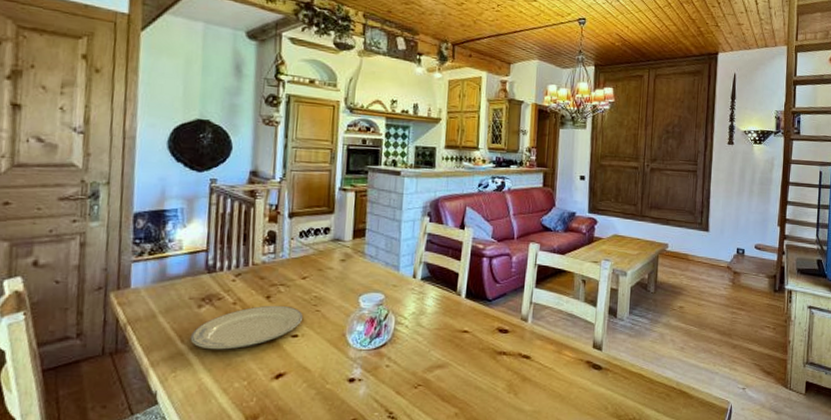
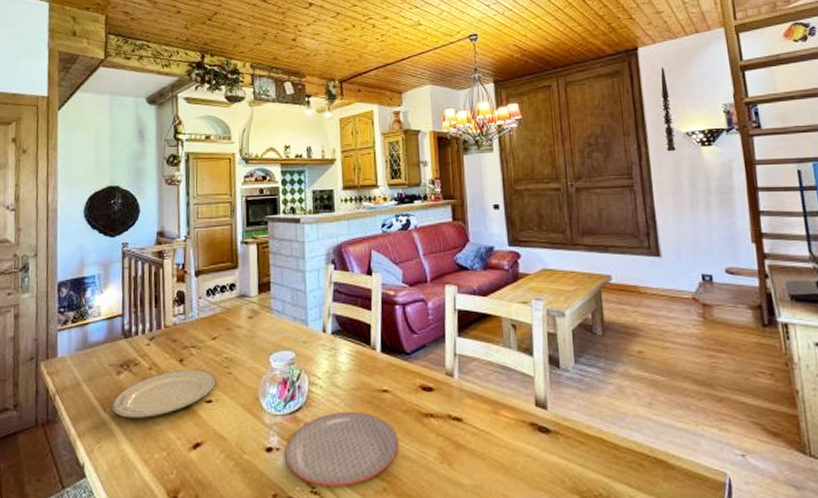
plate: none [365,349,473,412] -> present [284,412,399,486]

